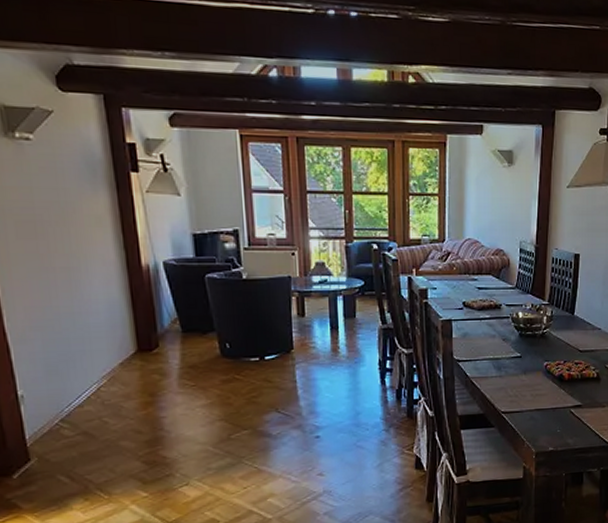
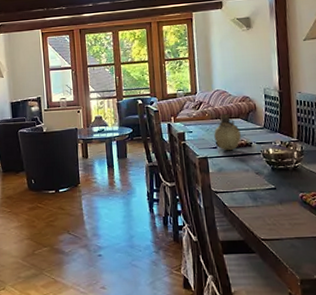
vase: none [461,268,490,313] -> present [214,113,241,151]

